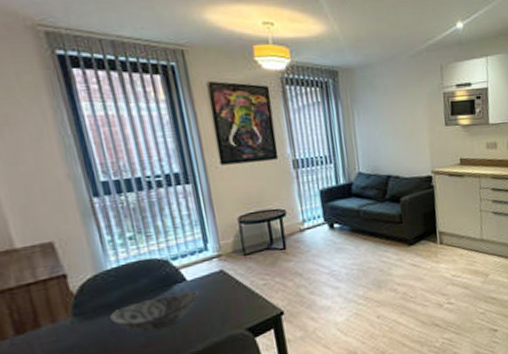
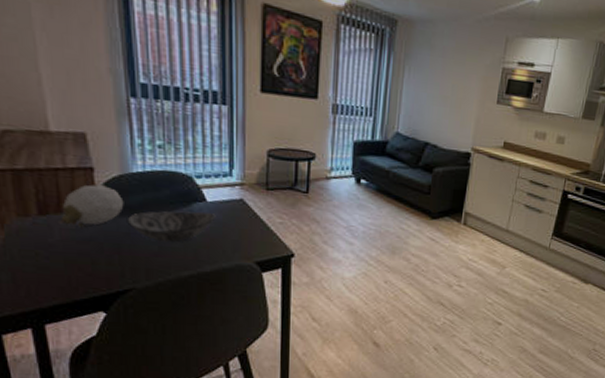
decorative egg: none [37,289,104,340] -> present [57,184,124,229]

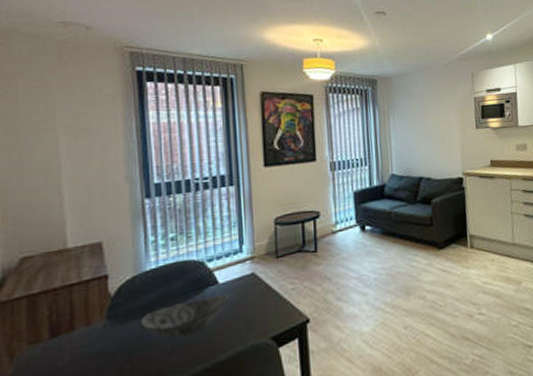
decorative egg: present [57,184,124,229] -> none [69,291,137,344]

